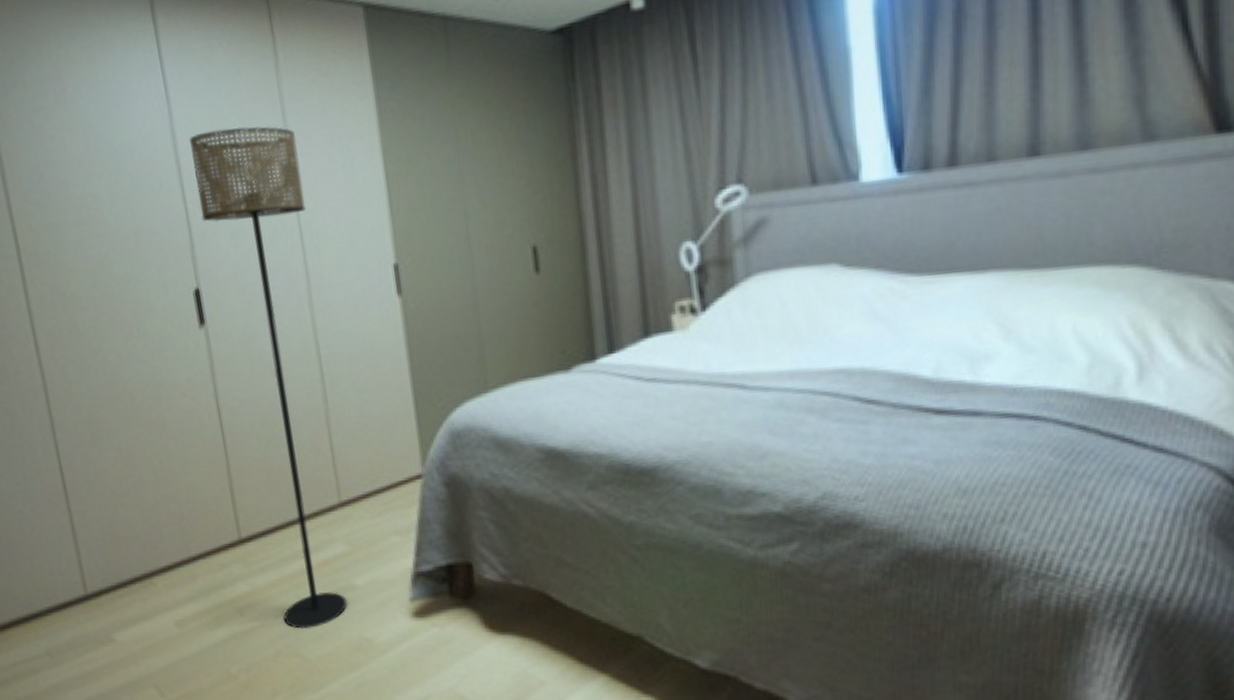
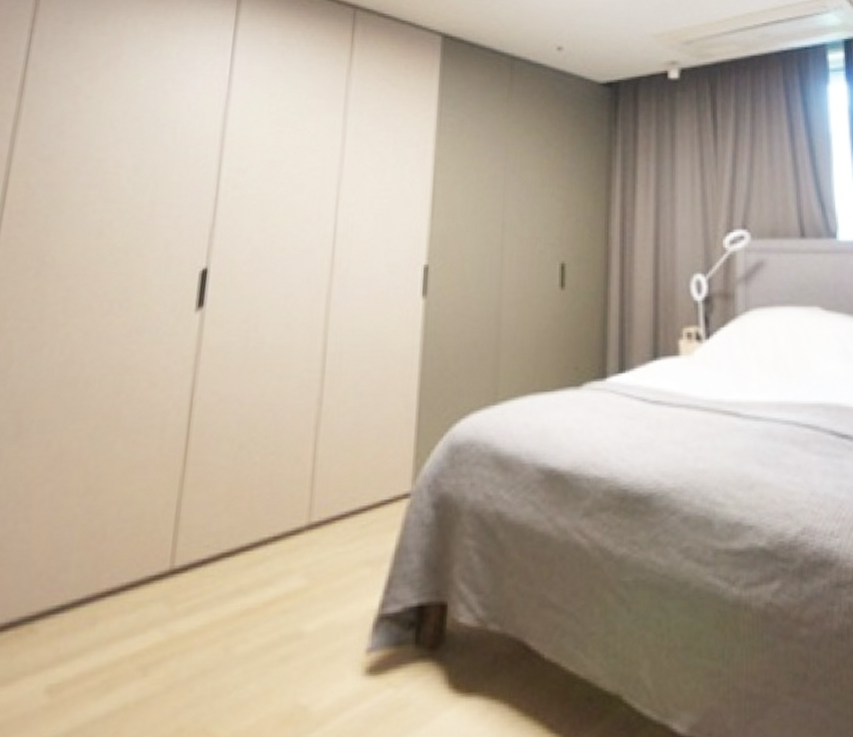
floor lamp: present [190,126,347,629] -> none [200,117,353,694]

